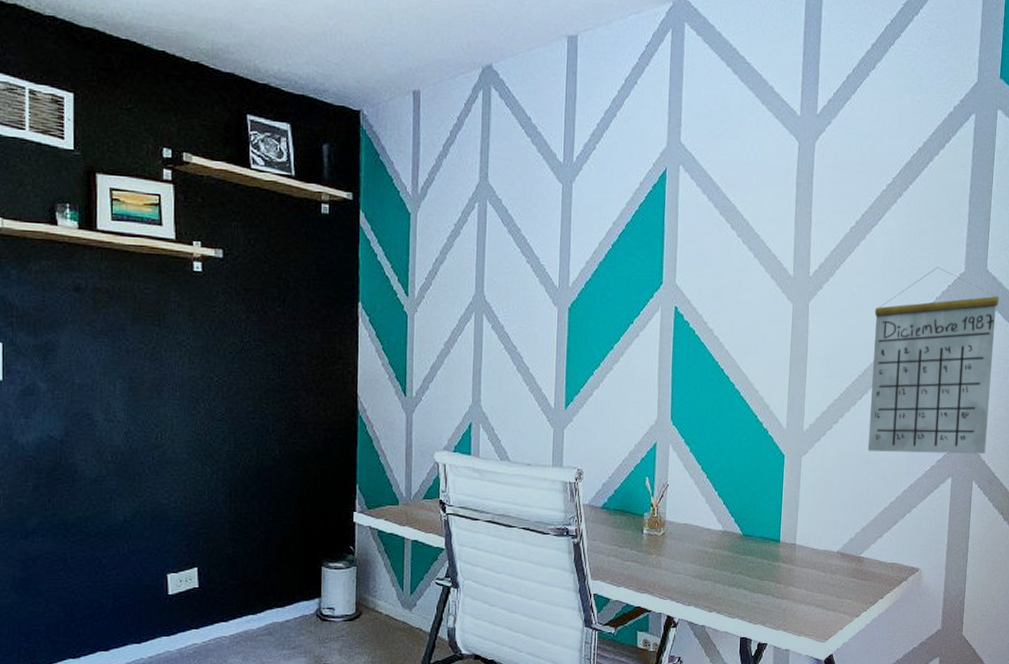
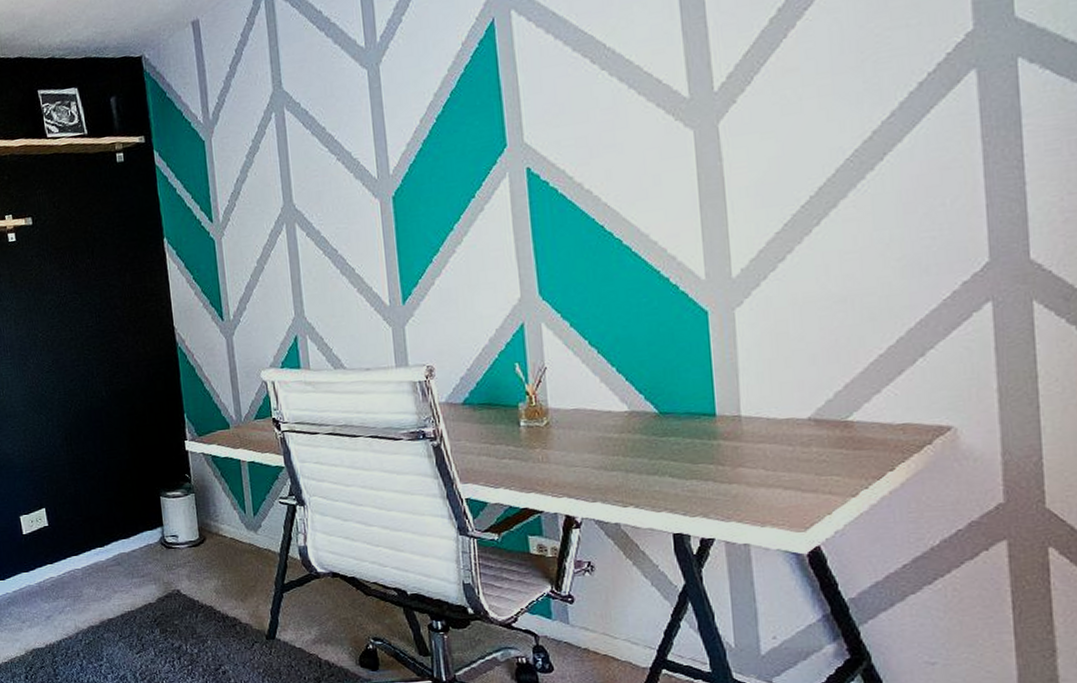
calendar: present [867,266,999,454] -> none [824,32,1051,288]

